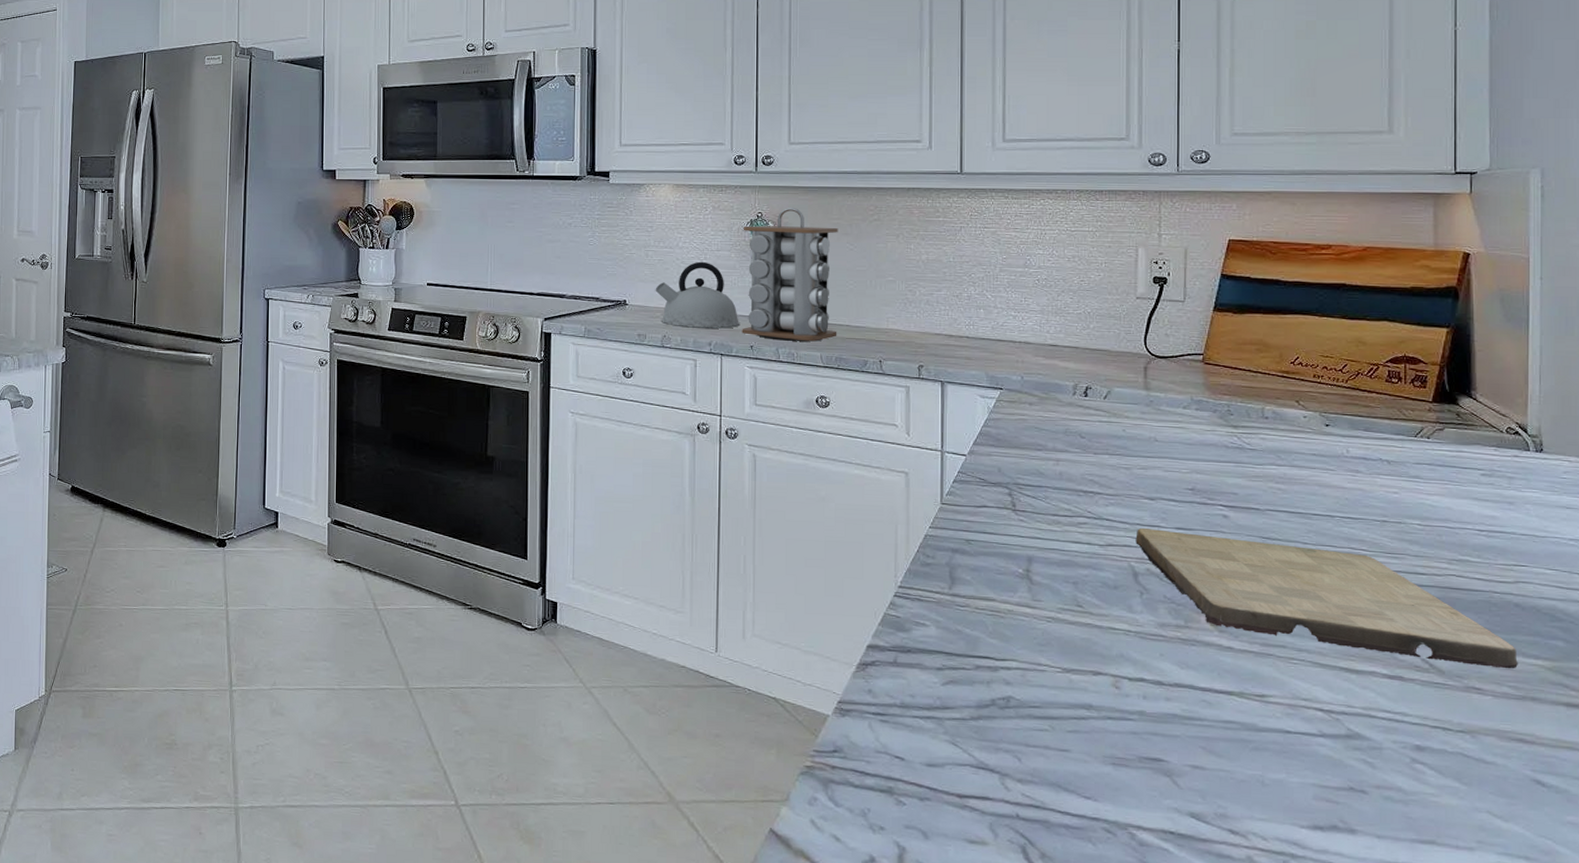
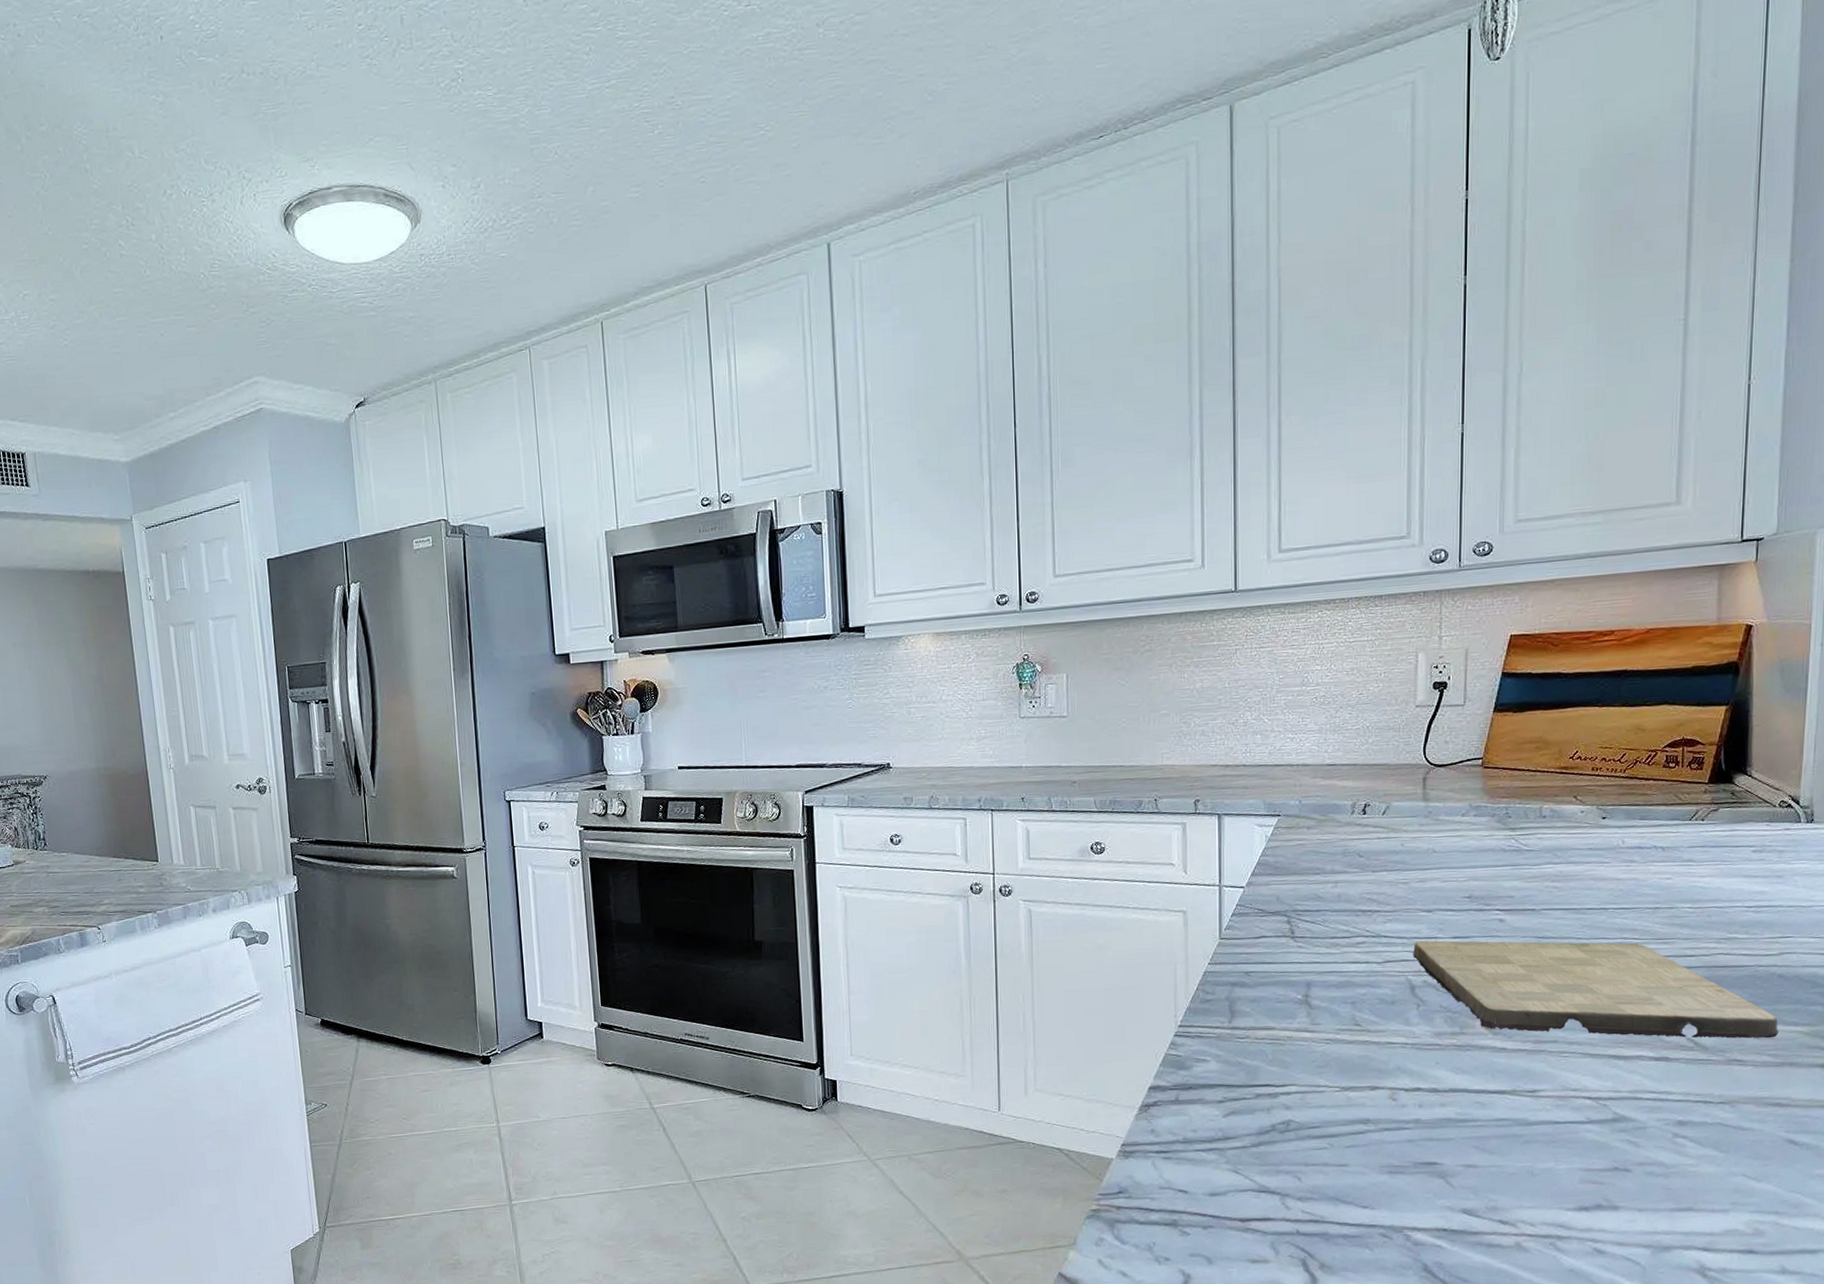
kettle: present [655,261,740,329] -> none [919,713,1010,786]
spice rack: present [742,207,838,342] -> none [1008,645,1111,789]

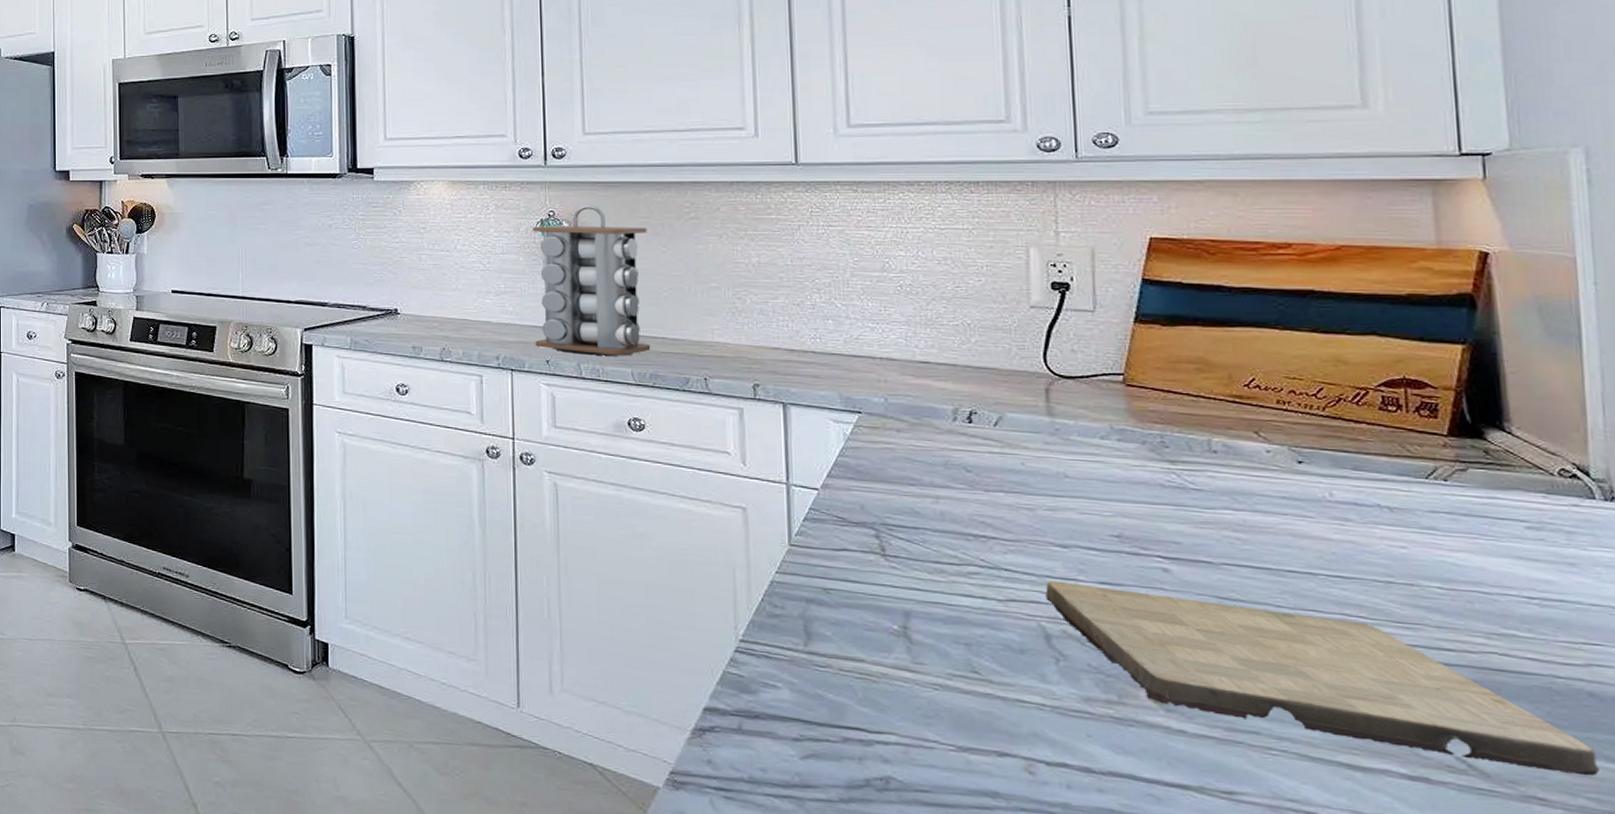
spice rack: none [1008,645,1111,789] -> present [532,204,651,356]

